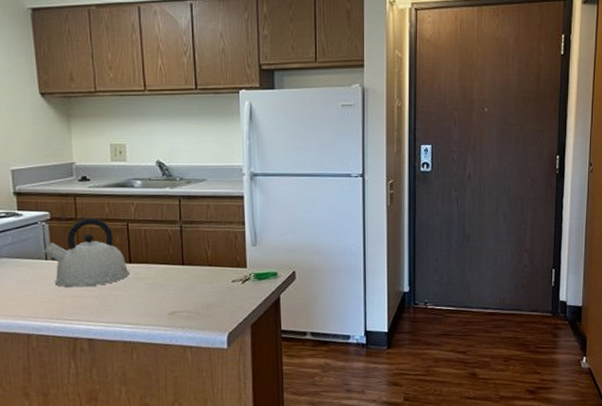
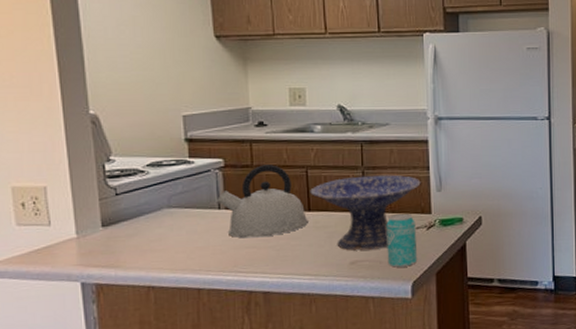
decorative bowl: none [131,229,237,302] -> present [310,175,421,251]
beverage can: none [203,267,232,319] -> present [386,214,417,268]

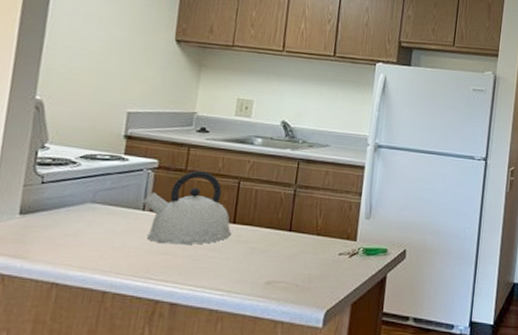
decorative bowl: present [310,175,421,251] -> none [238,194,351,271]
beverage can: present [386,214,417,268] -> none [304,237,339,294]

